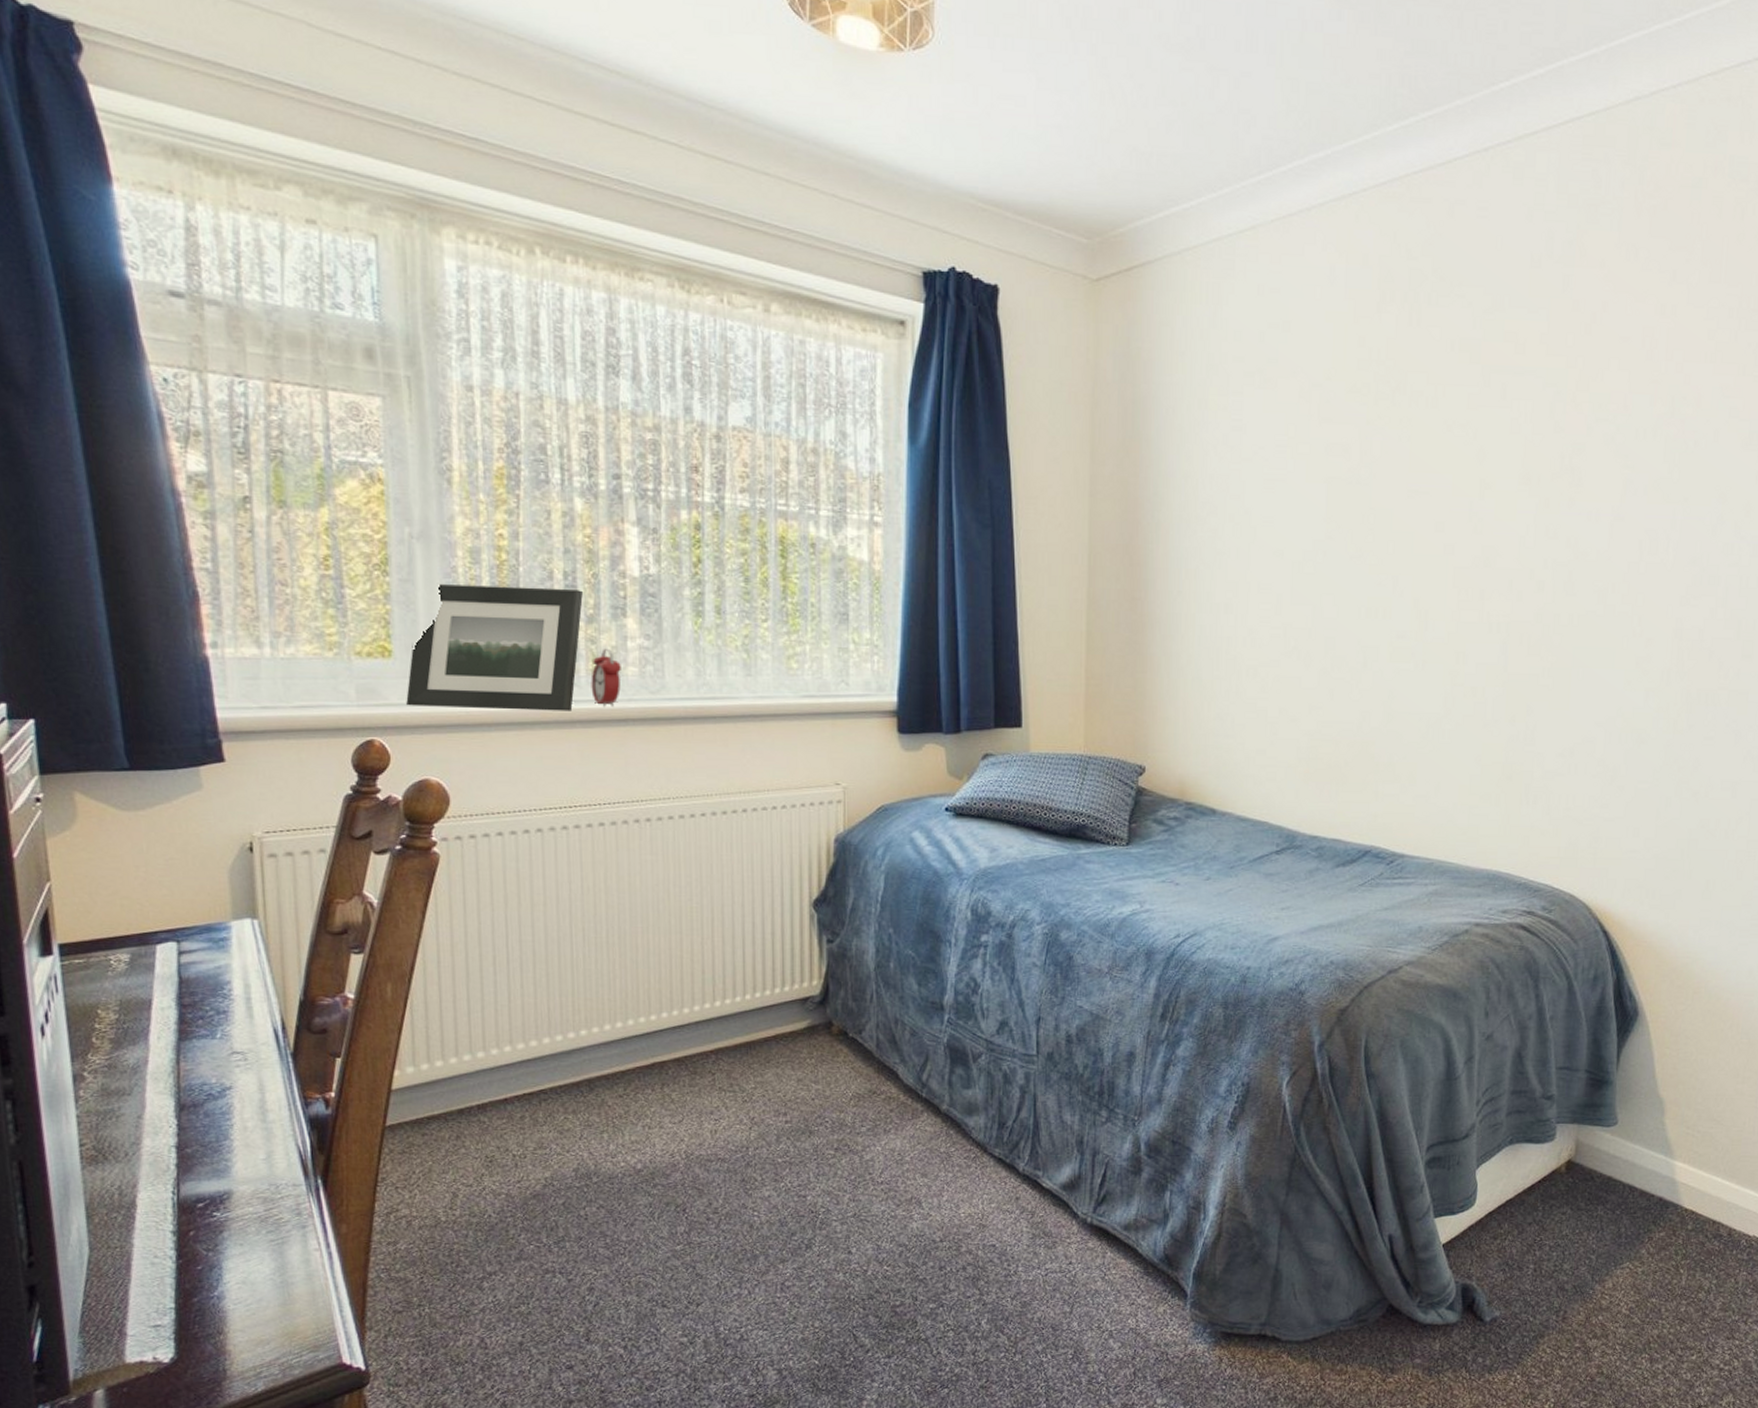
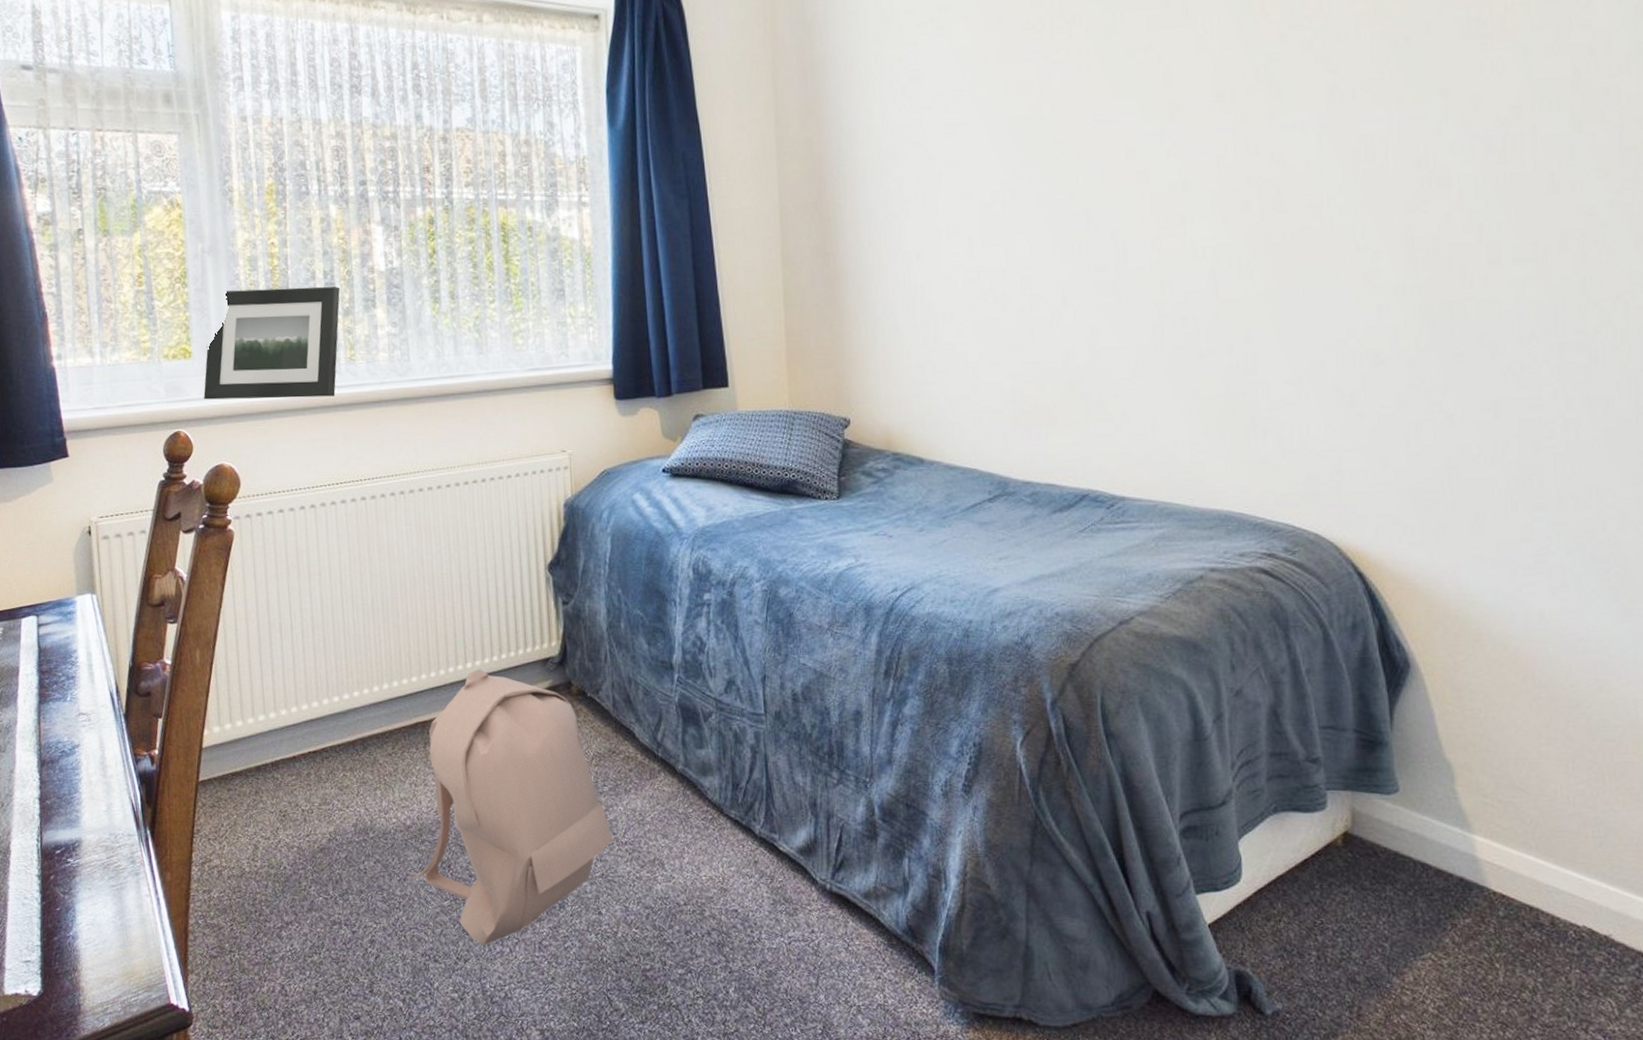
alarm clock: present [591,648,621,708] -> none [349,337,374,392]
backpack: none [640,1008,869,1289] -> present [412,669,614,946]

